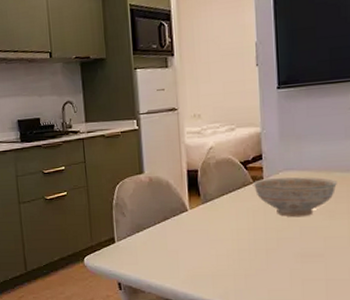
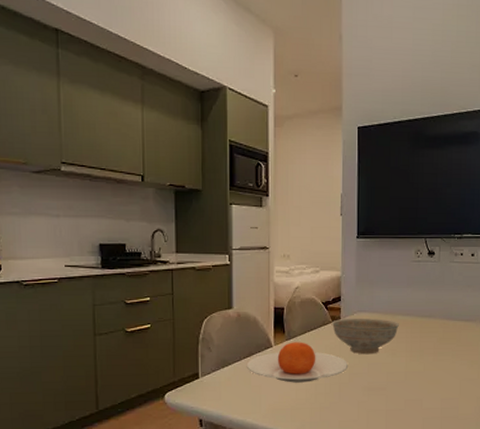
plate: none [161,205,276,248] -> present [246,342,349,383]

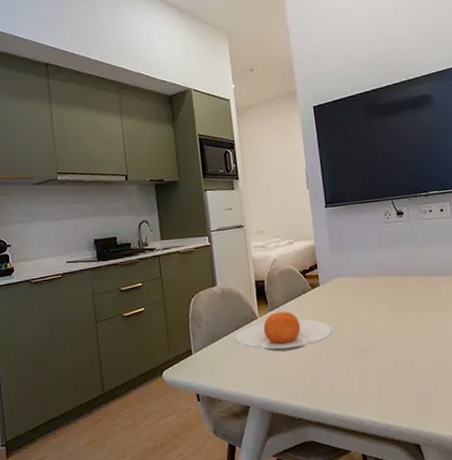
decorative bowl: present [332,318,399,355] -> none [312,282,378,318]

